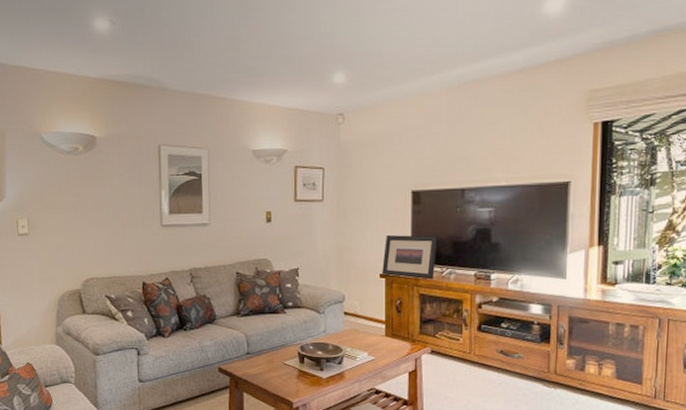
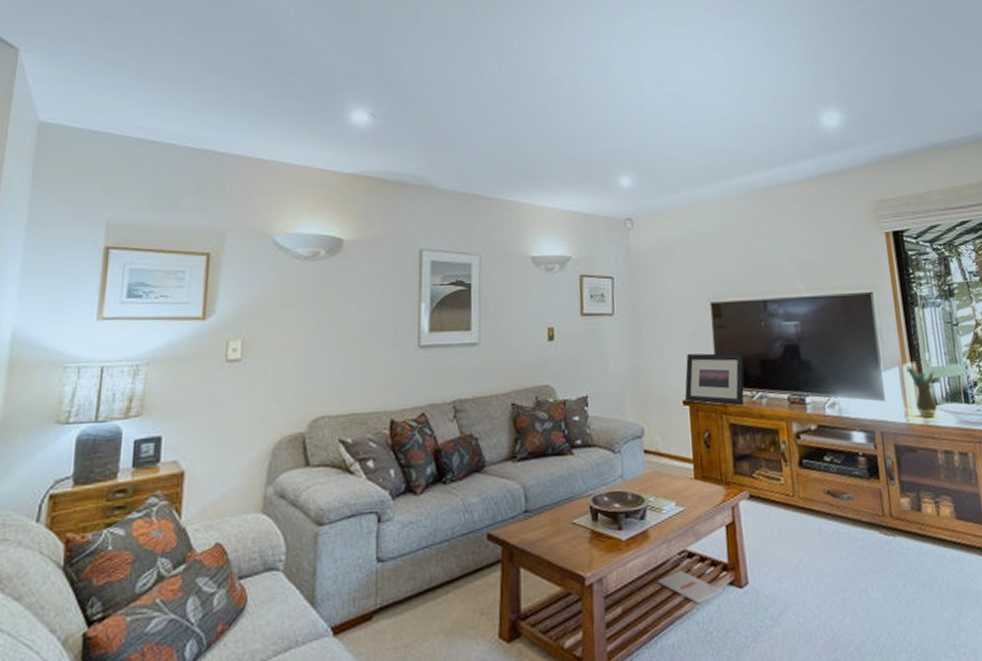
vase: none [592,249,620,295] -> present [906,366,937,418]

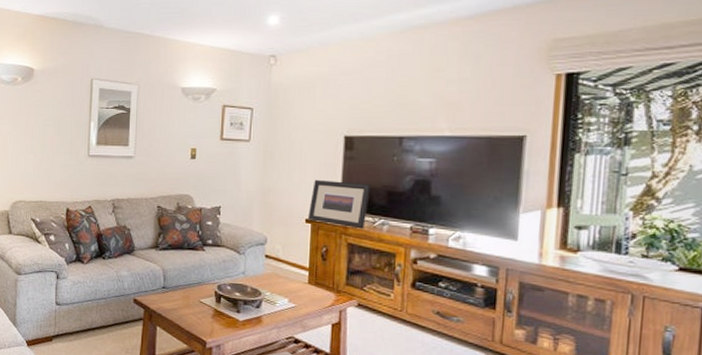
vase: present [906,366,937,418] -> none [550,211,585,263]

